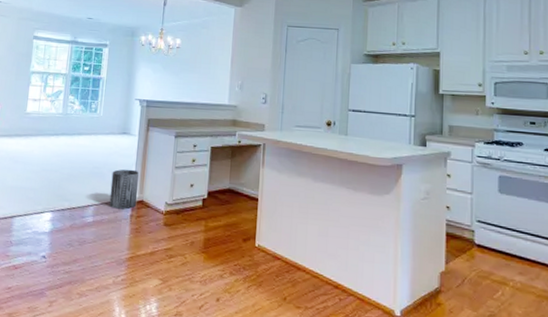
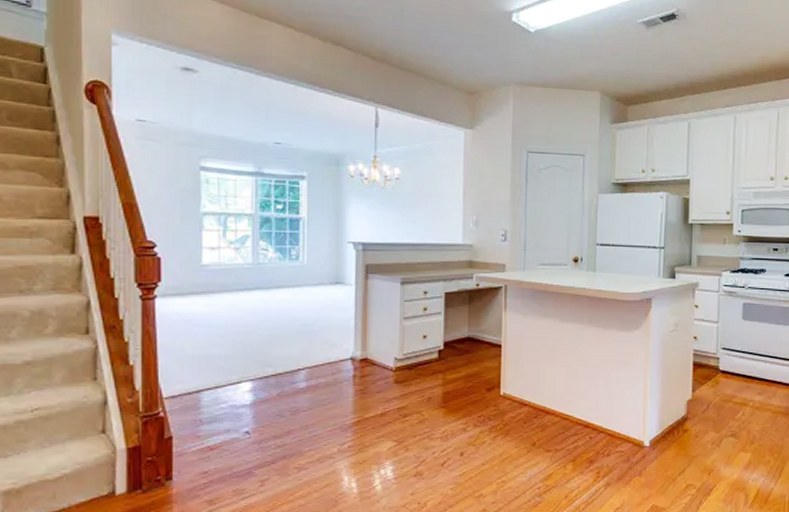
trash can: present [109,169,139,210] -> none [325,324,360,370]

